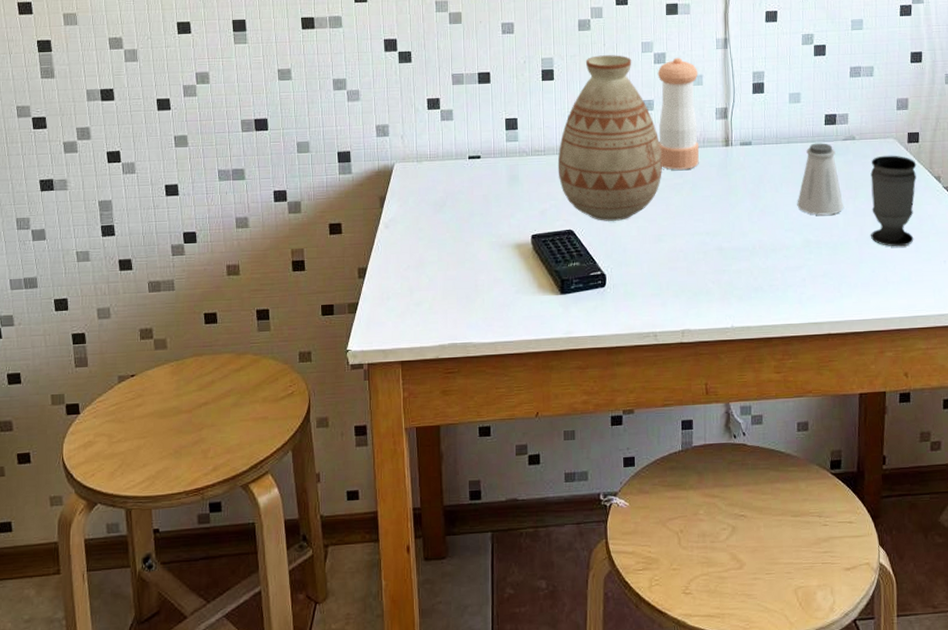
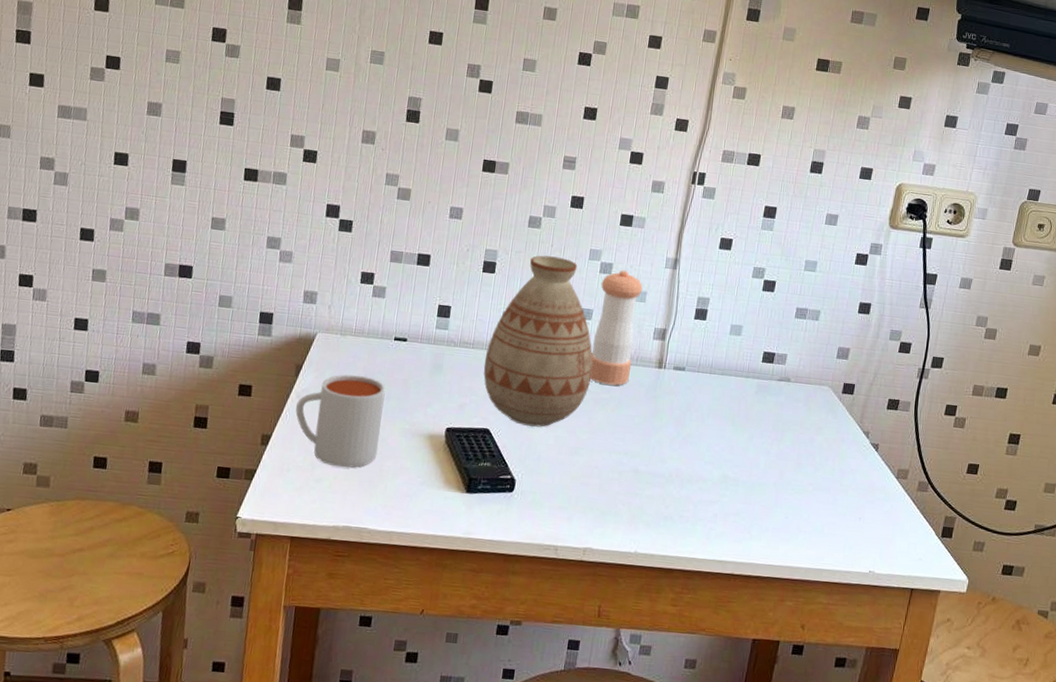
mug: none [386,198,470,288] -> present [295,374,386,468]
saltshaker: present [797,143,843,215] -> none [721,379,768,454]
cup: present [870,155,917,247] -> none [790,402,848,498]

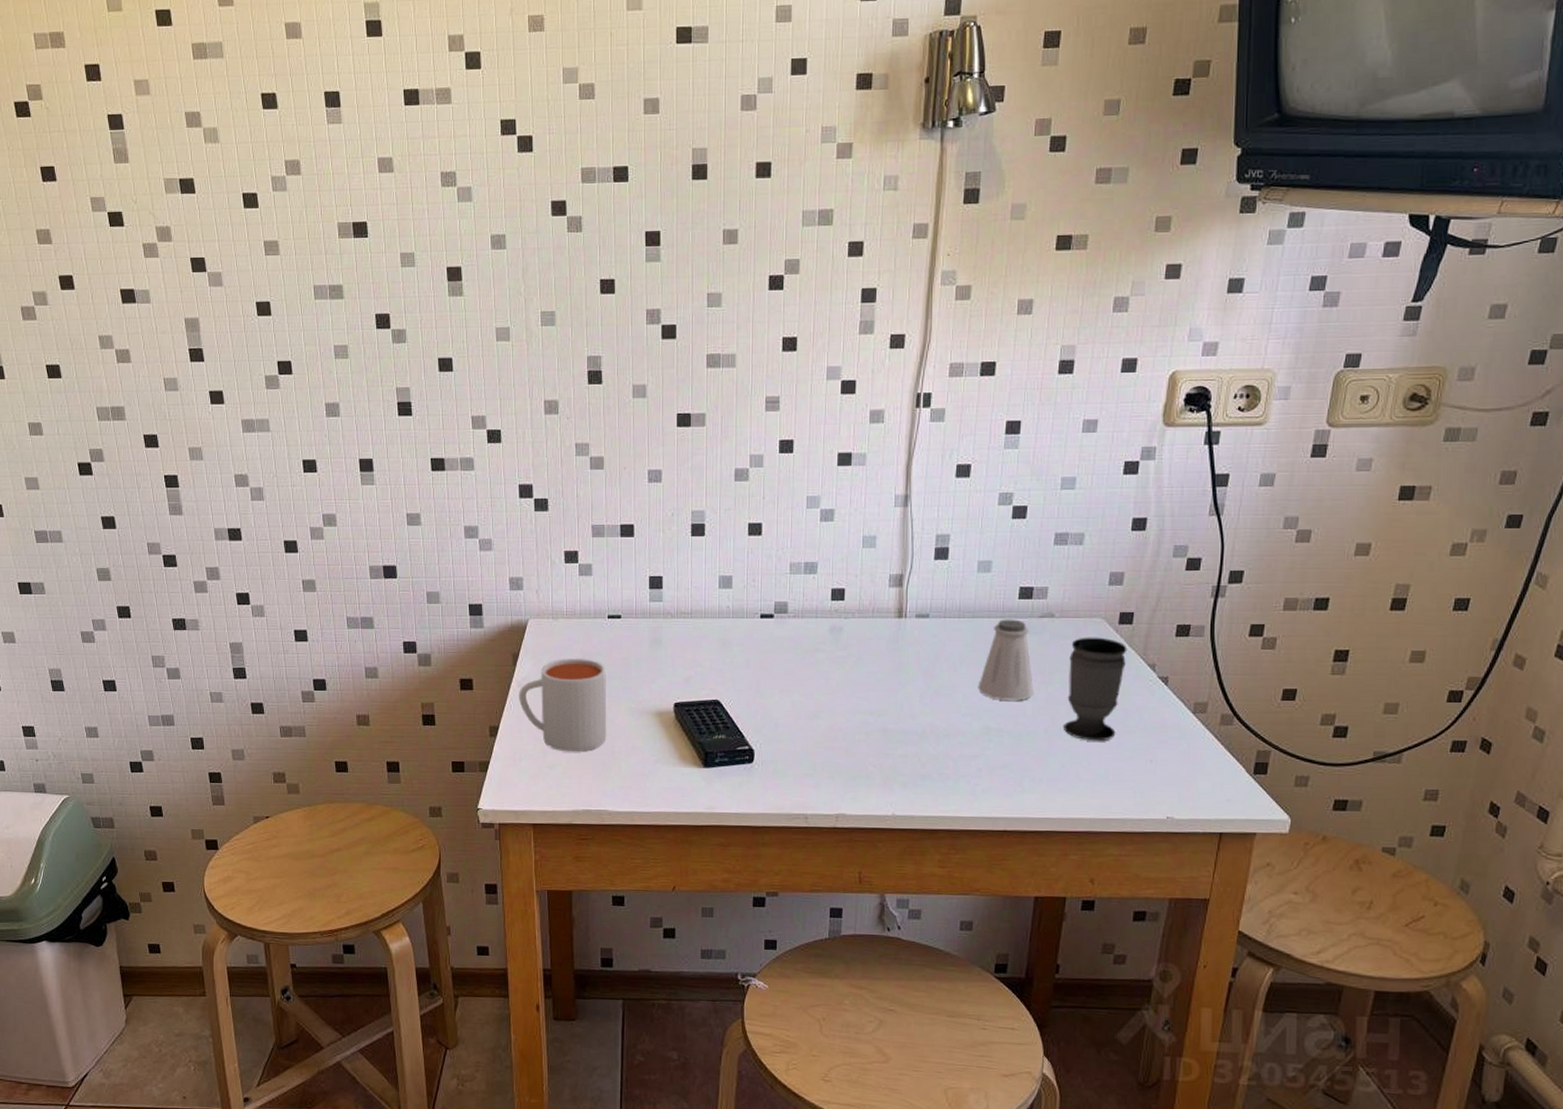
vase: present [483,255,593,427] -> none [705,510,823,693]
pepper shaker: present [589,270,643,386] -> none [821,515,872,641]
saltshaker: none [721,379,768,454] -> present [978,619,1033,701]
cup: none [790,402,848,498] -> present [1064,637,1127,742]

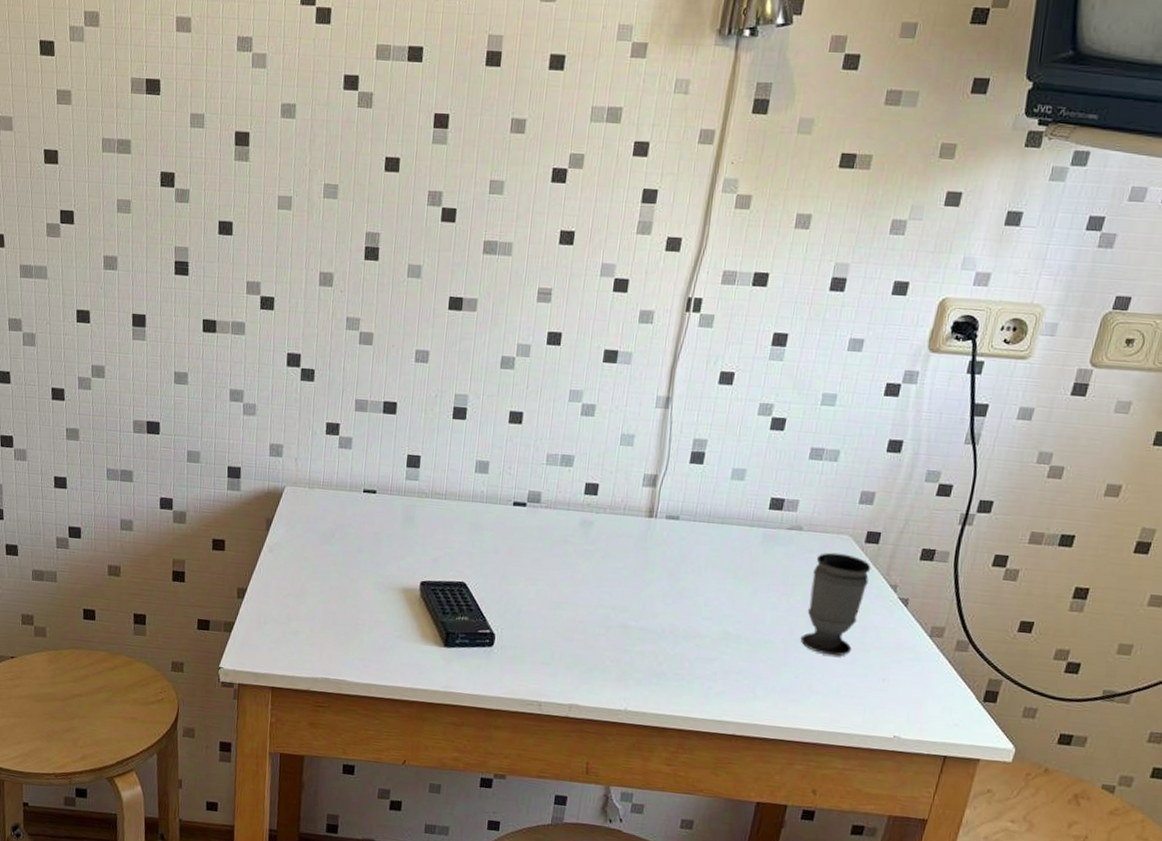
mug: present [519,659,607,752] -> none [269,528,357,621]
saltshaker: present [978,619,1033,701] -> none [720,527,776,609]

